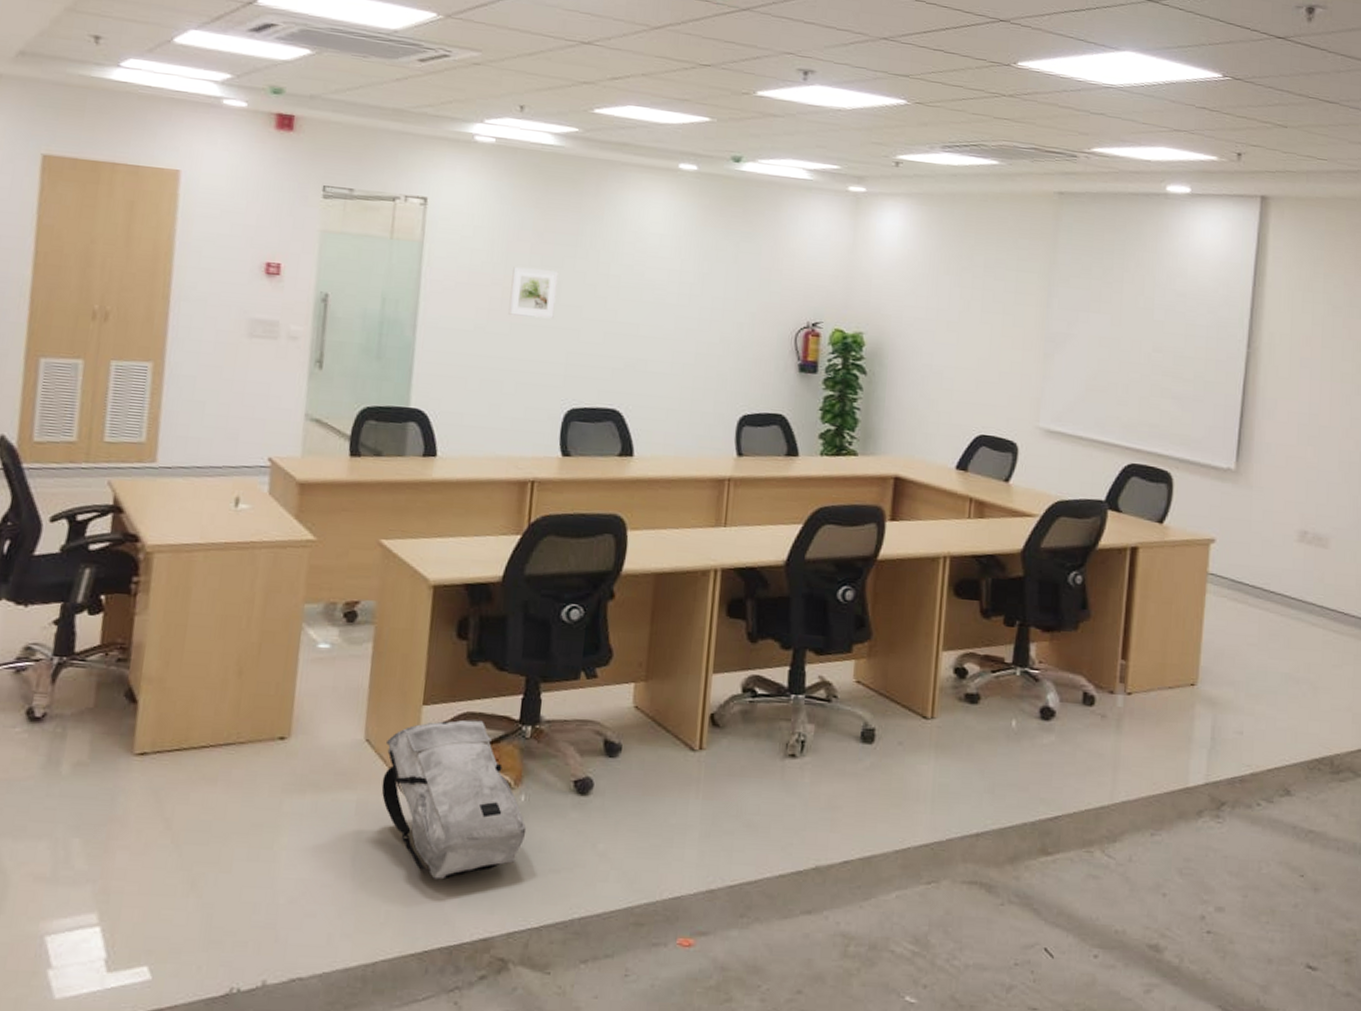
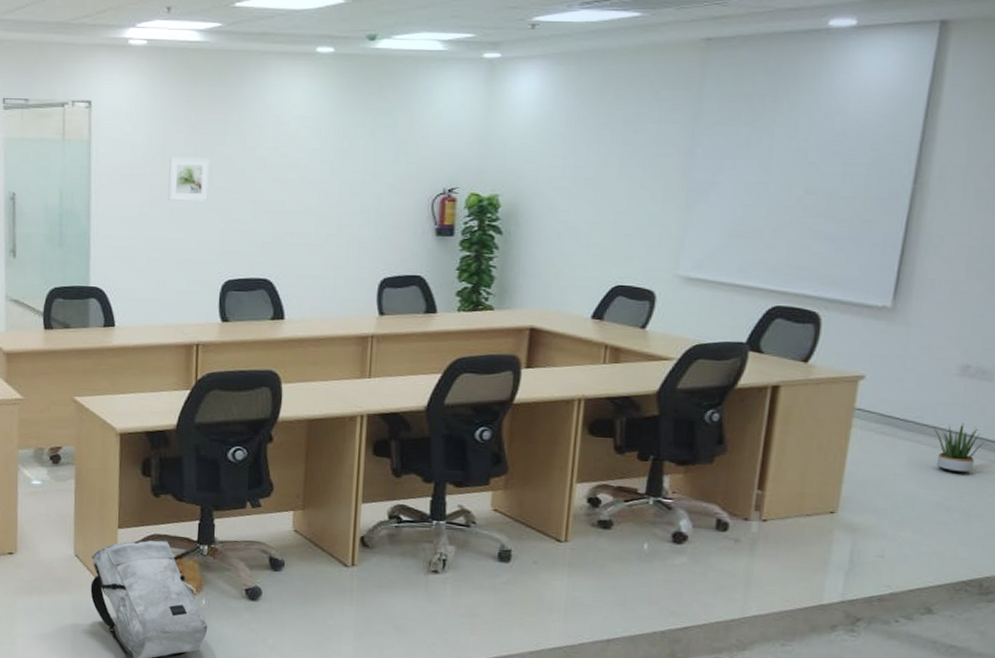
potted plant: none [1278,590,1326,644] -> present [932,423,985,474]

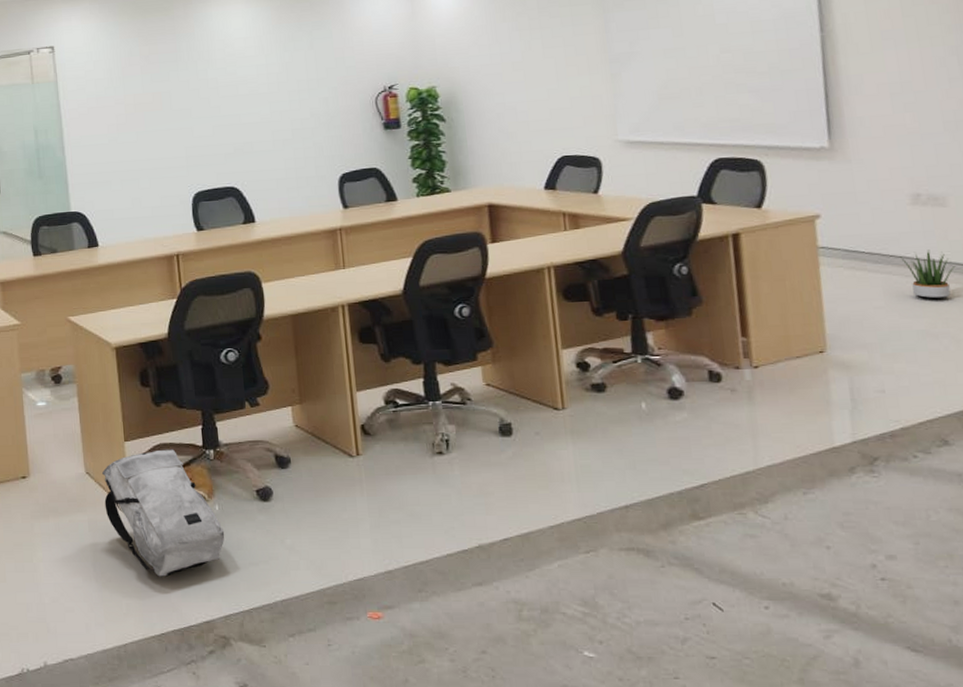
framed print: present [168,157,210,202] -> none [130,84,170,126]

